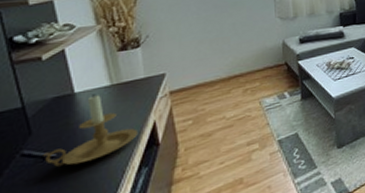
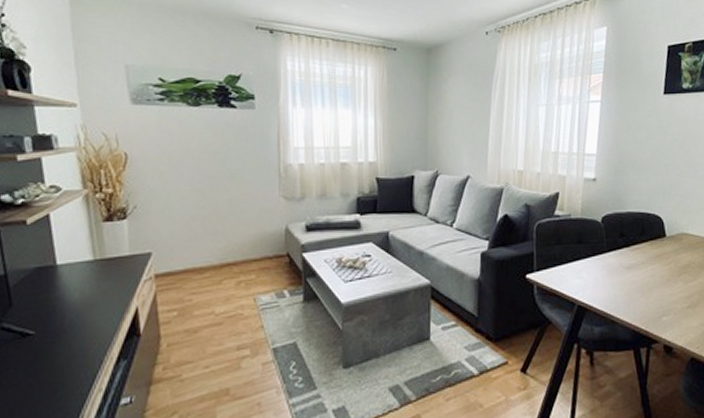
candle holder: present [43,94,137,167] -> none [22,268,118,347]

